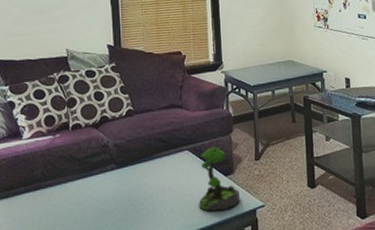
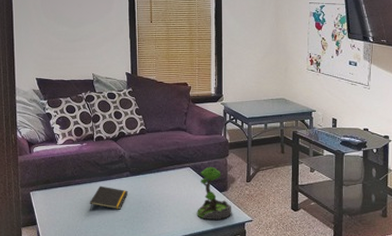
notepad: none [64,184,114,218] -> present [89,185,129,211]

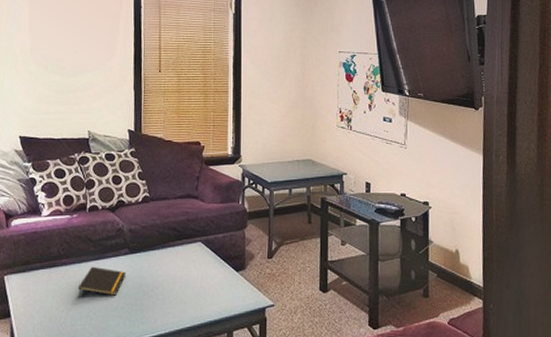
plant: present [196,166,232,221] -> none [207,240,251,307]

